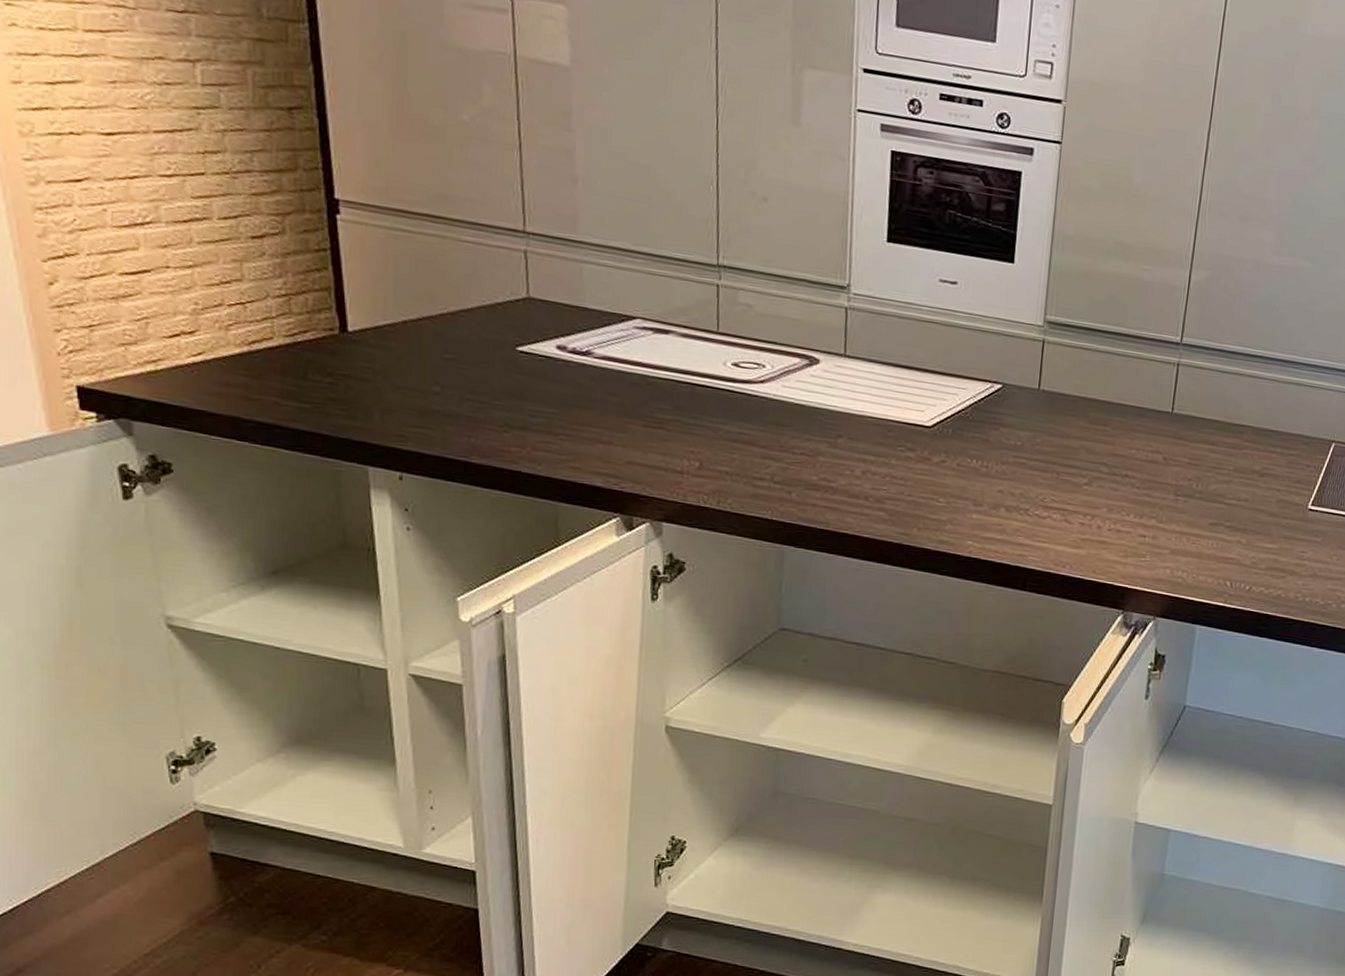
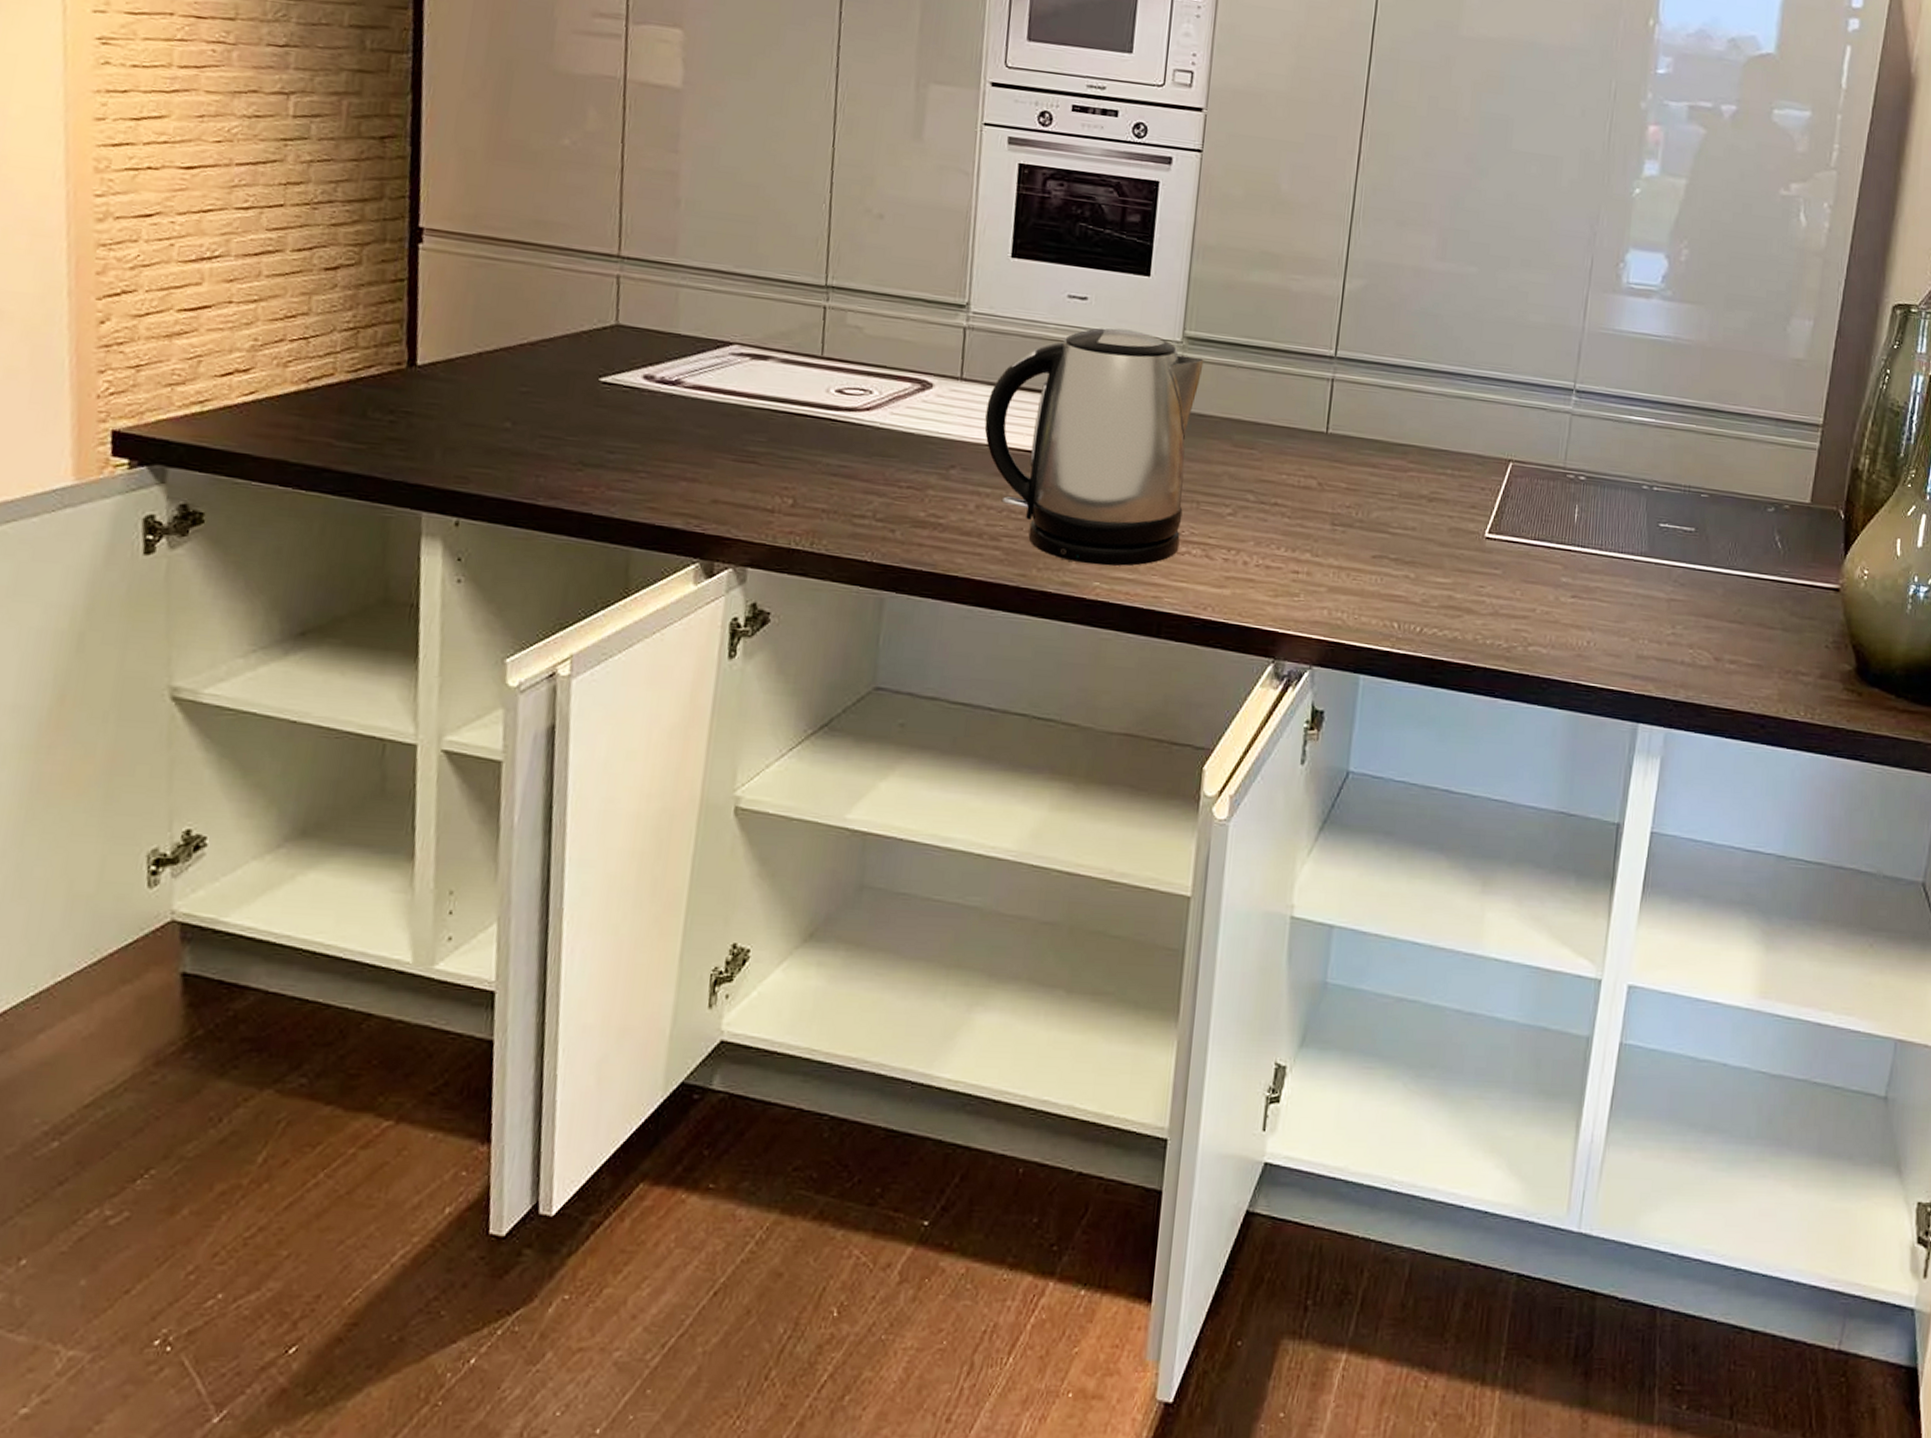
kettle: none [867,311,1063,528] -> present [984,327,1204,566]

